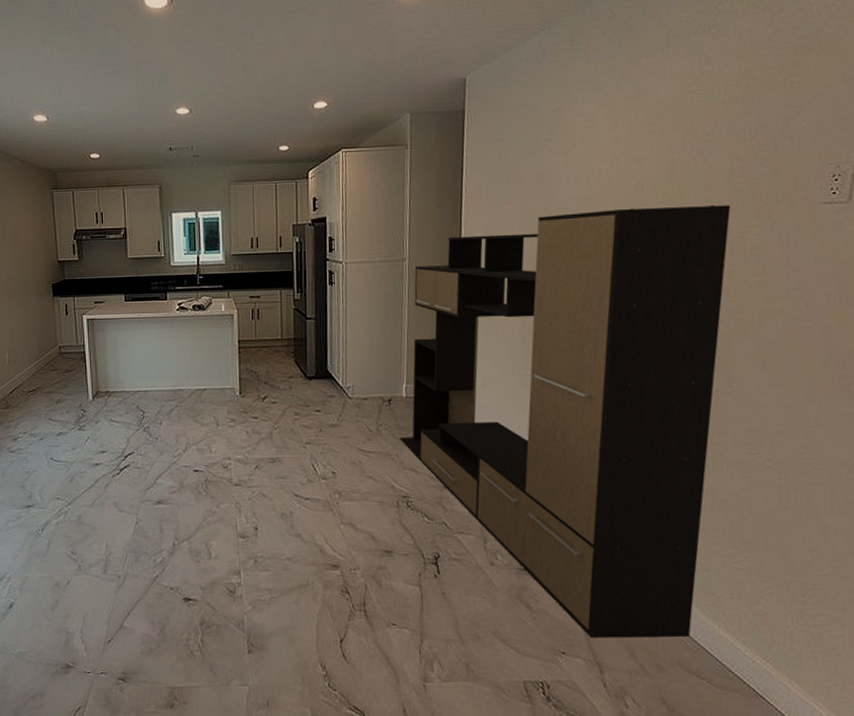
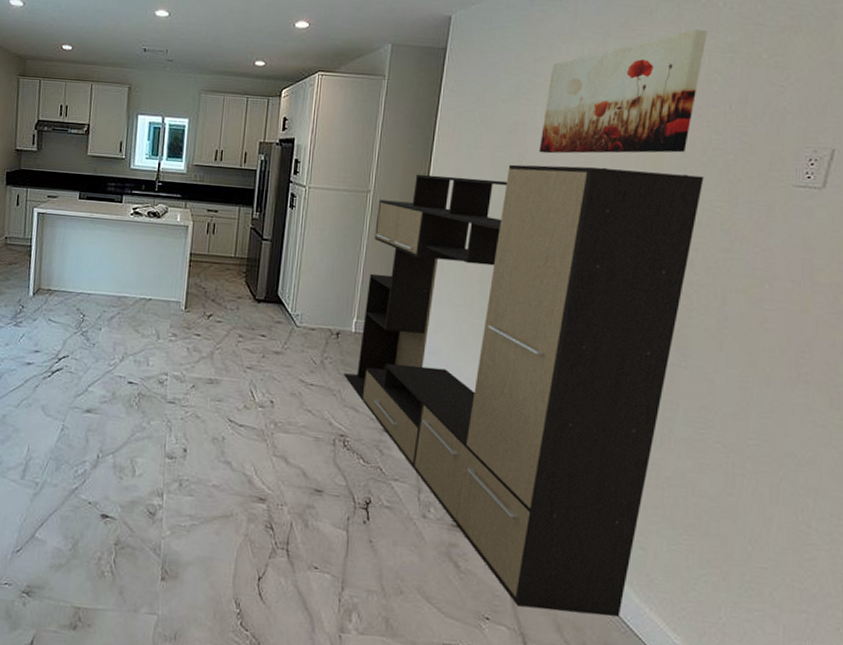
wall art: none [565,61,720,202] -> present [539,30,708,154]

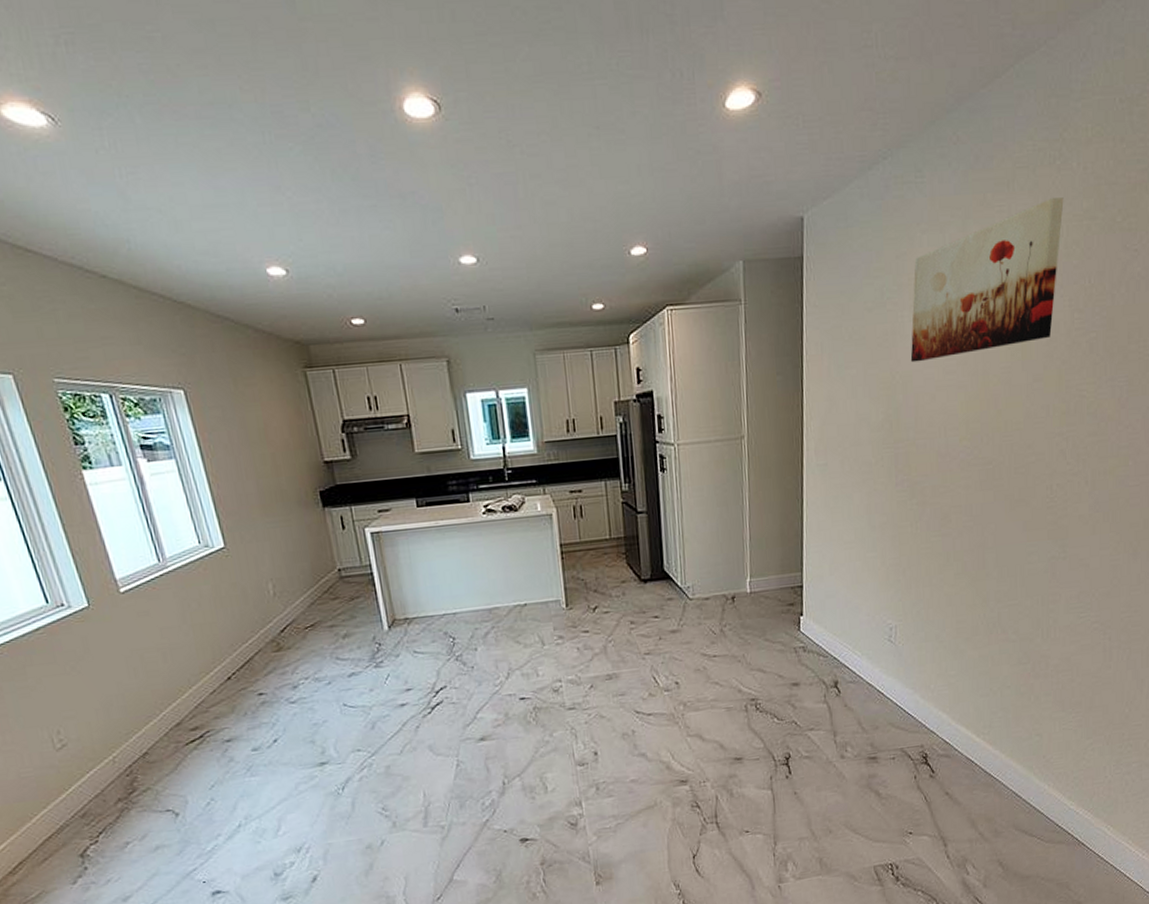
media console: present [344,164,704,617] -> none [746,360,1070,815]

